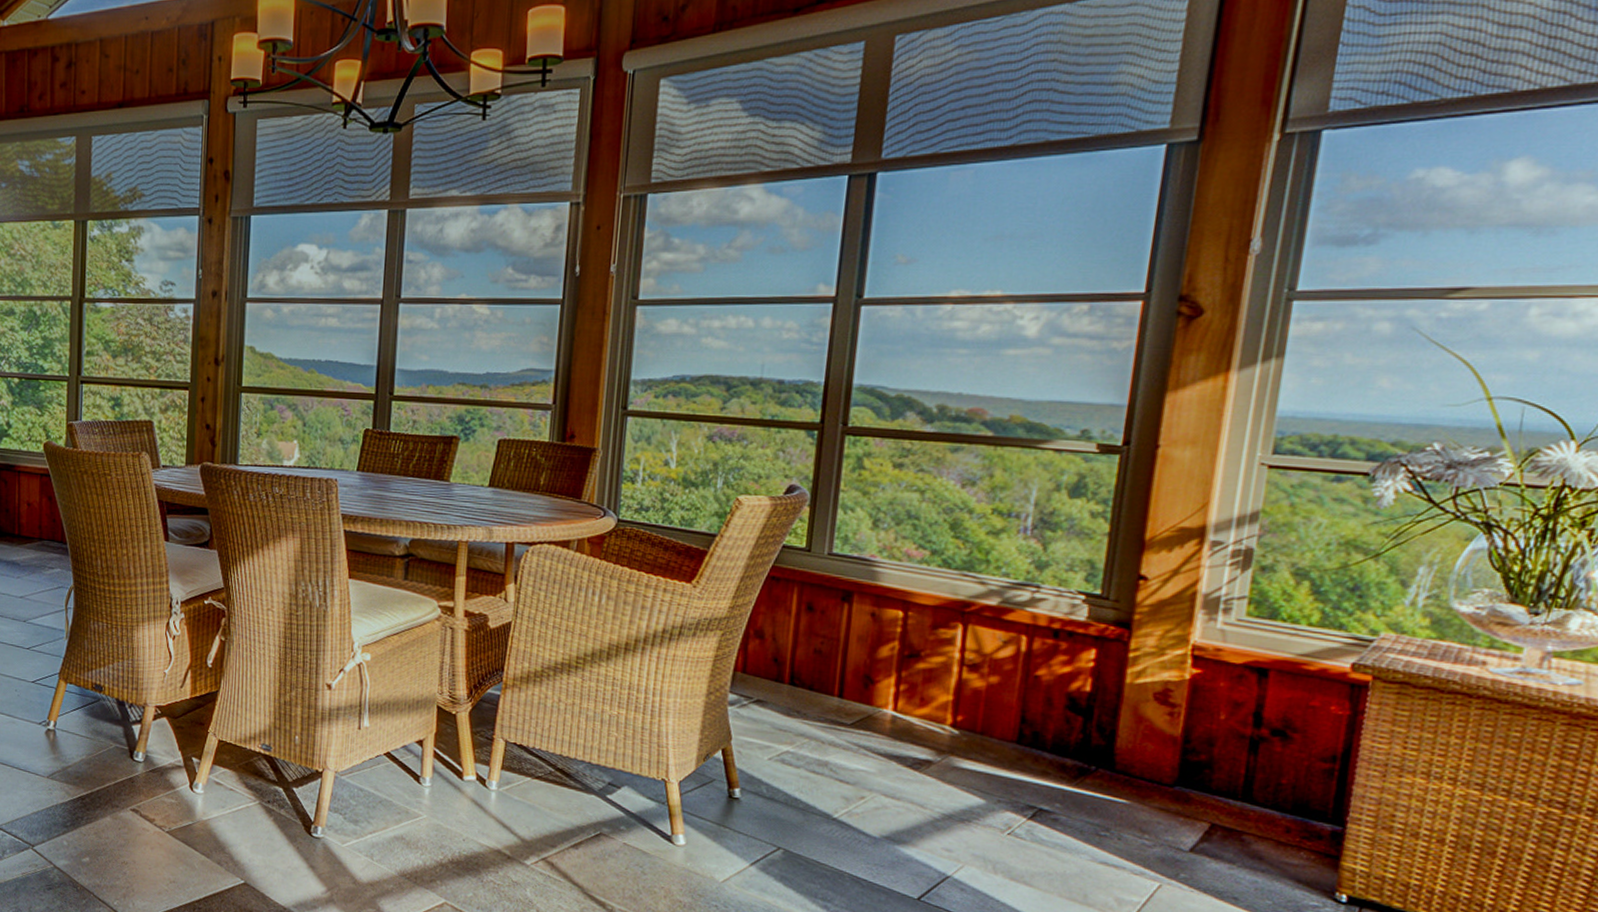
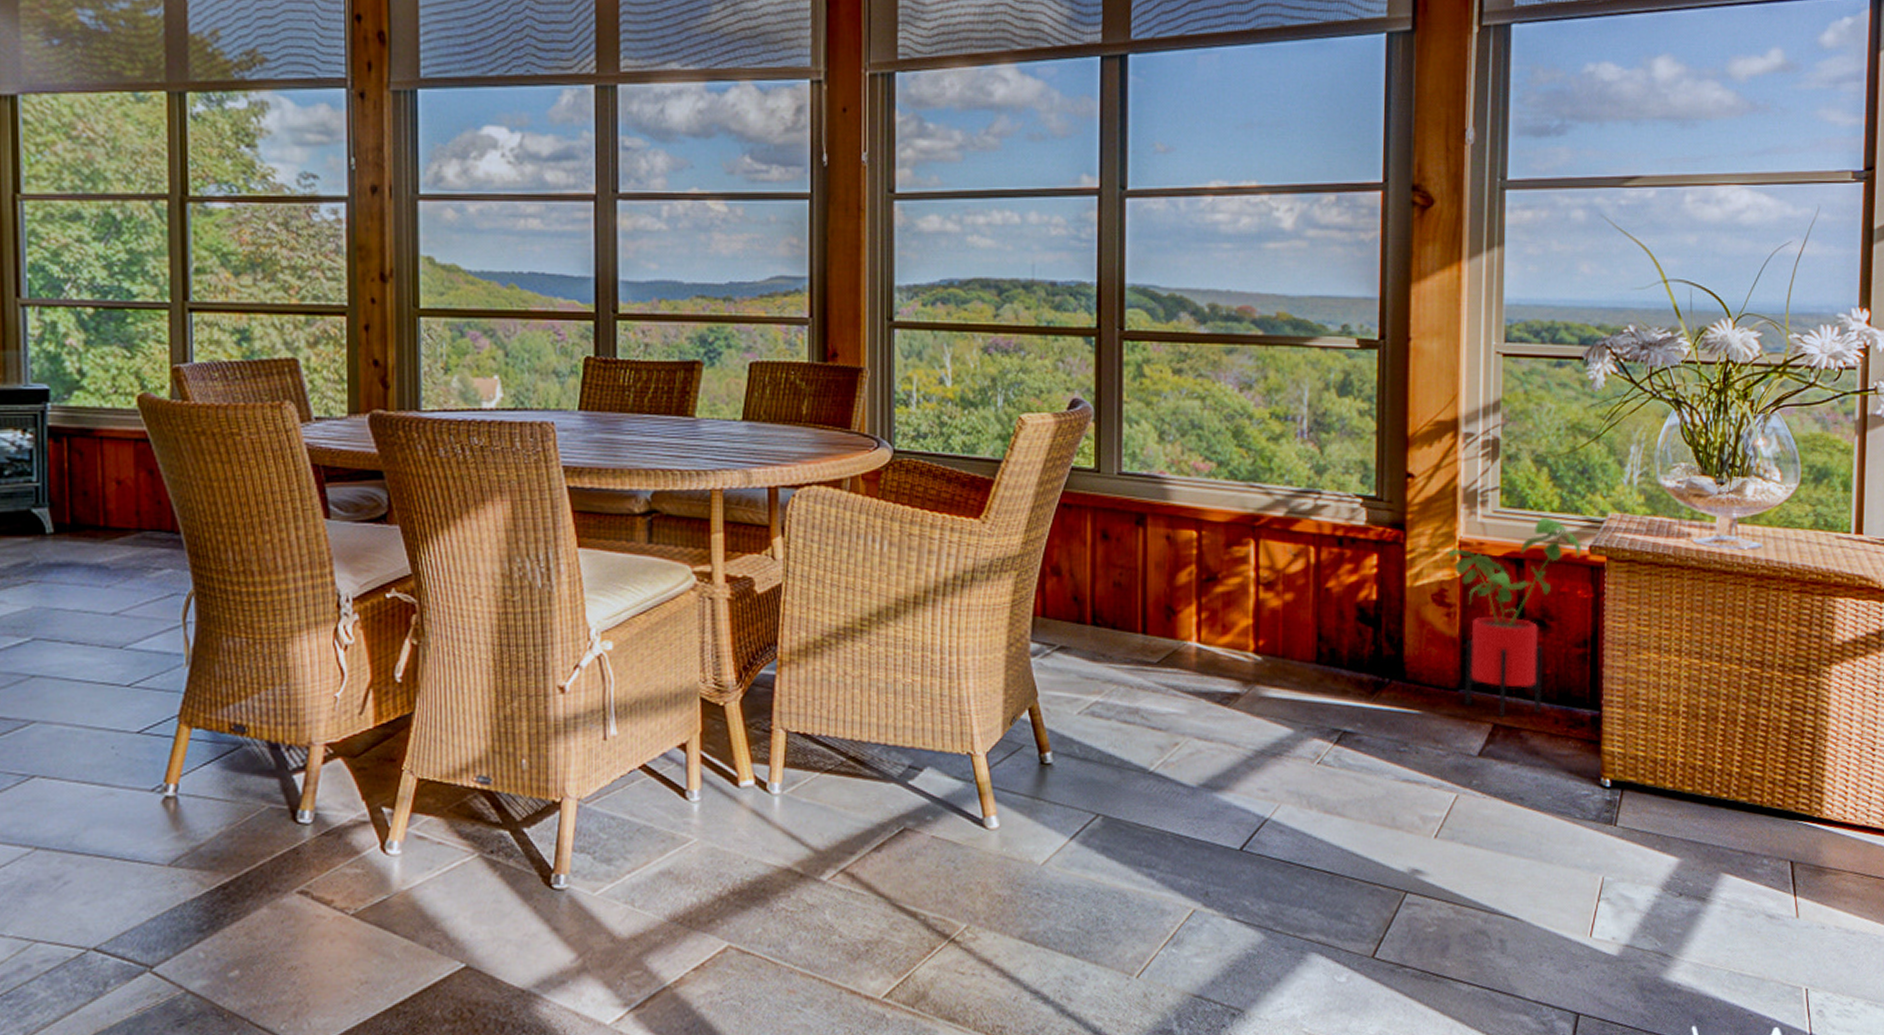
house plant: none [1178,630,1347,821] -> present [1448,517,1586,718]

